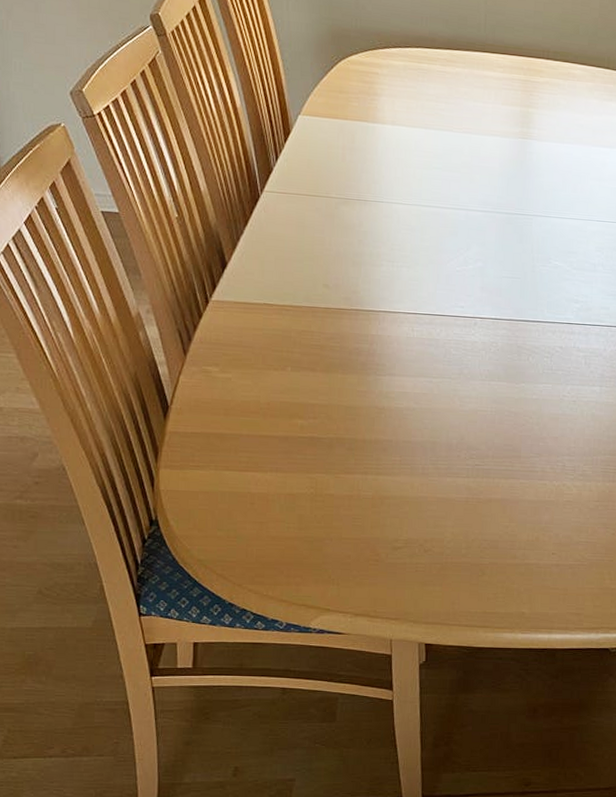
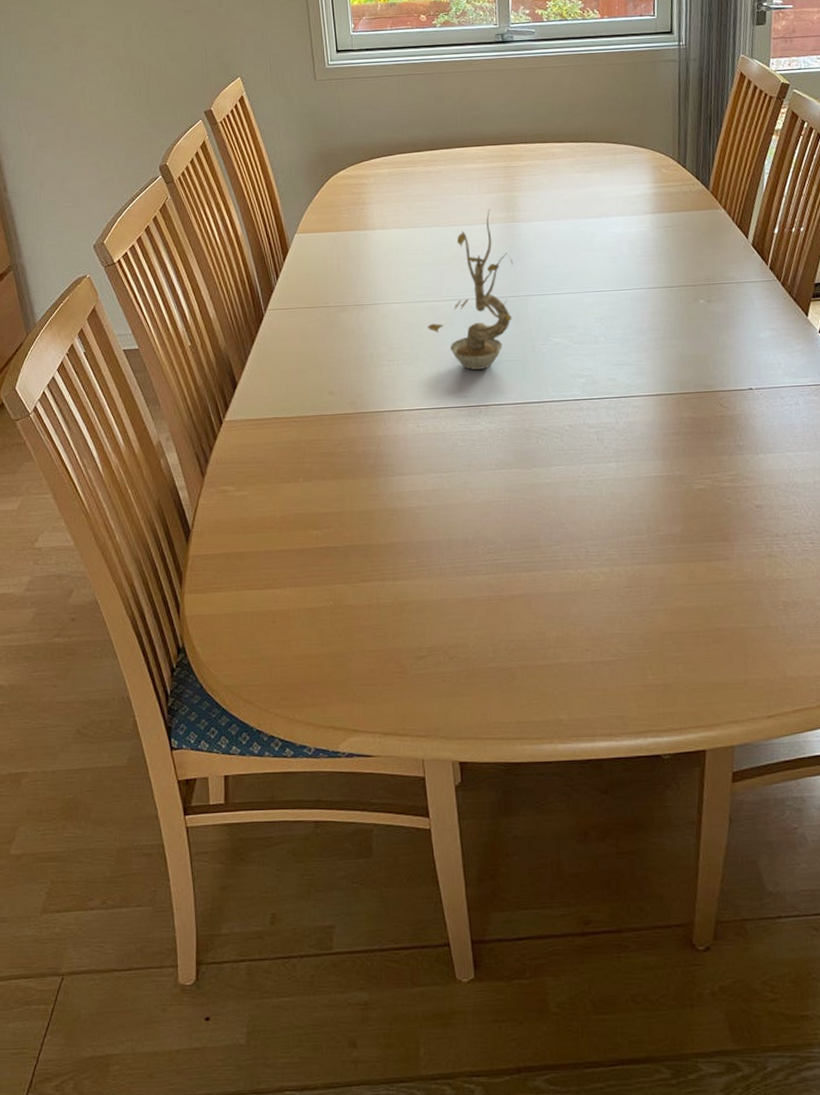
plant: none [431,122,522,282] -> present [428,209,513,370]

